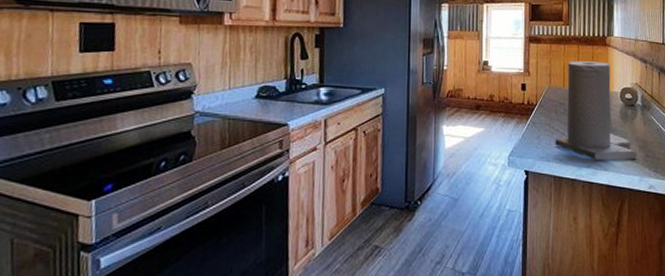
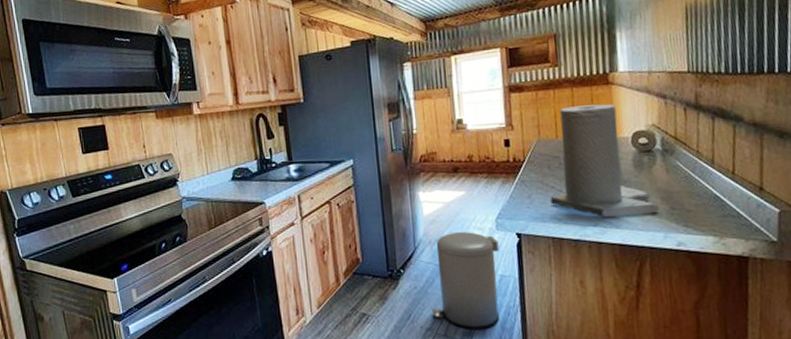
pedal bin: none [444,166,509,264] -> present [432,231,499,331]

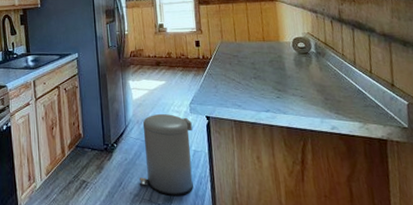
paper towel: present [550,103,660,217] -> none [232,16,317,104]

